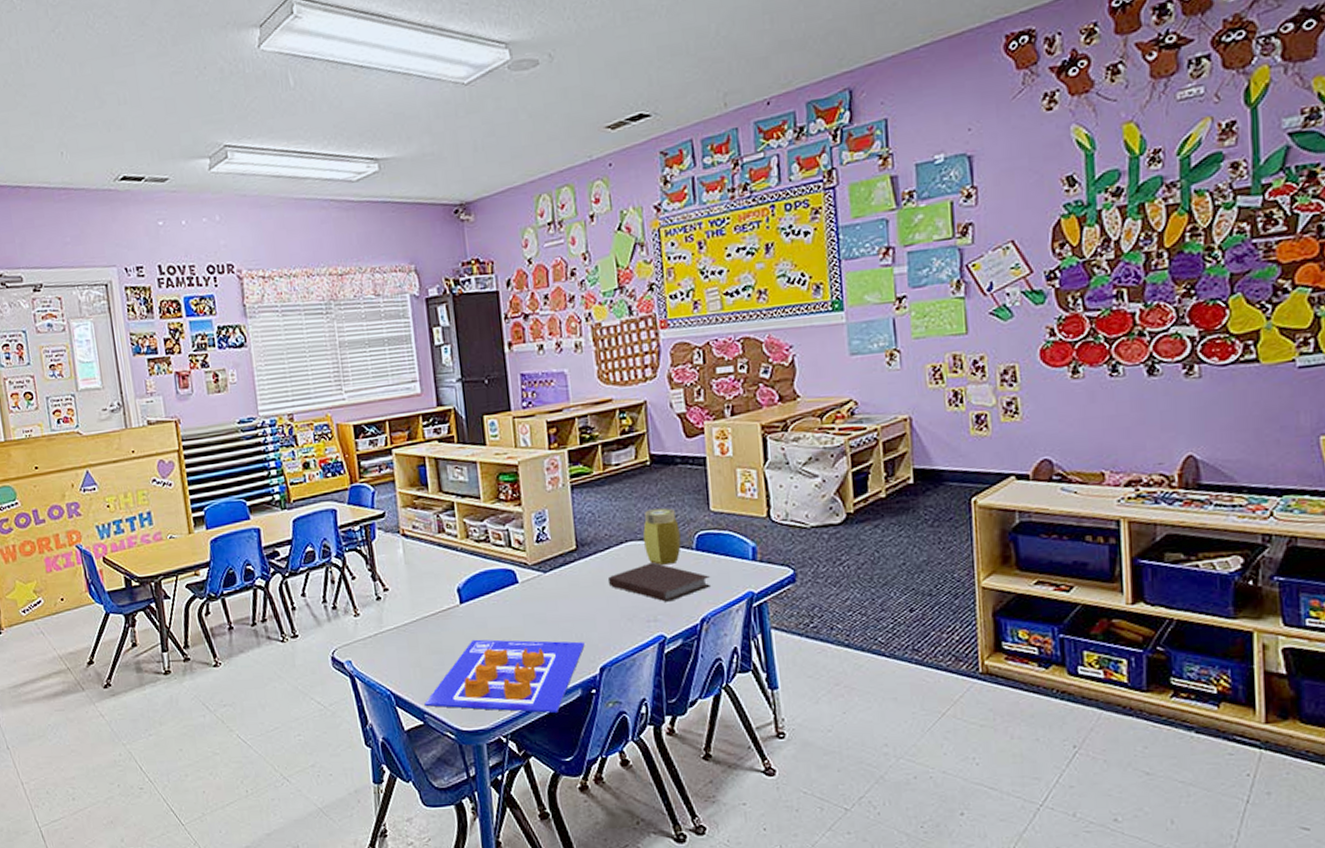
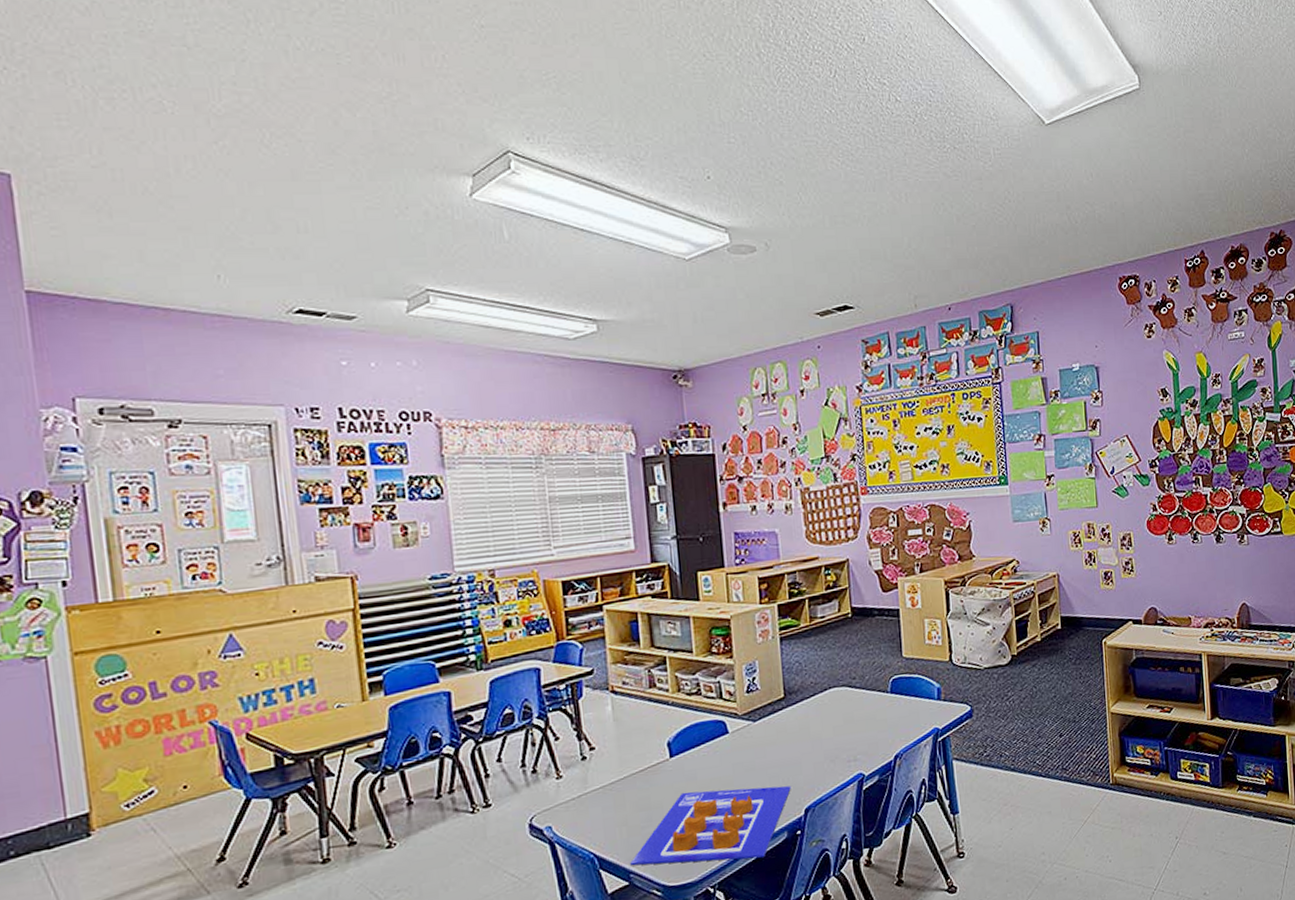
notebook: present [607,562,710,602] -> none [812,706,903,742]
jar: present [643,508,681,565] -> none [845,656,878,708]

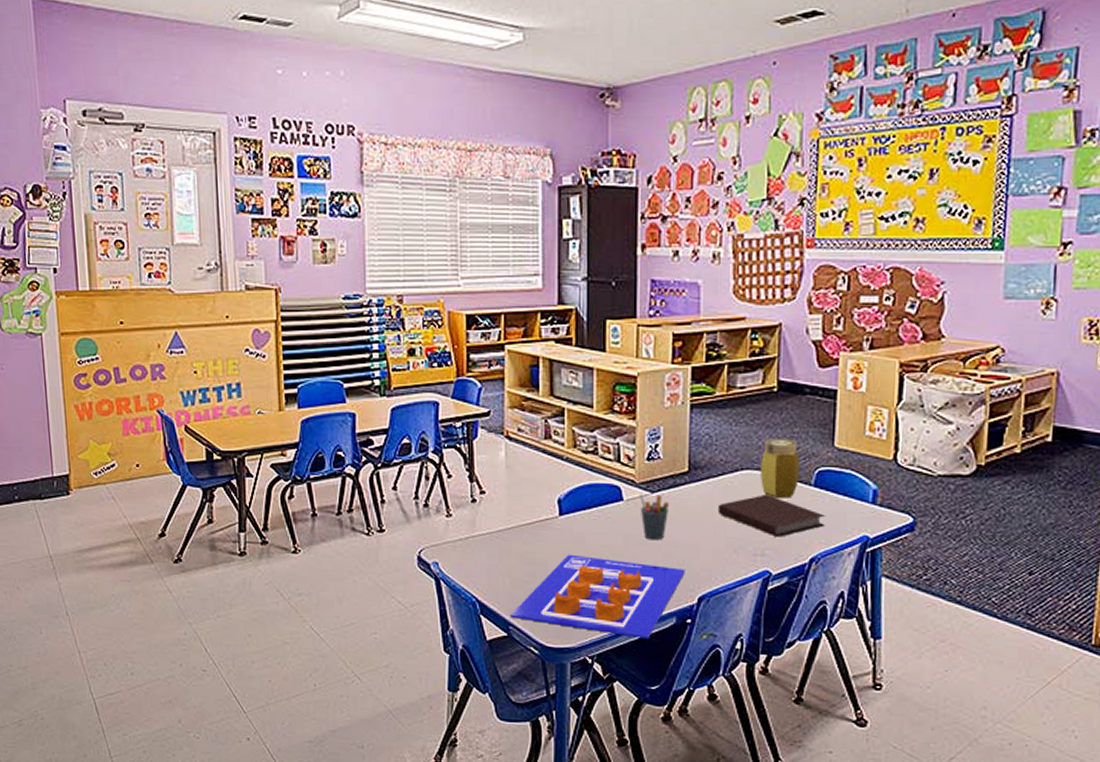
pen holder: none [743,722,771,765] -> present [640,494,670,541]
notebook: none [812,706,903,742] -> present [717,494,825,537]
jar: none [845,656,878,708] -> present [761,439,800,498]

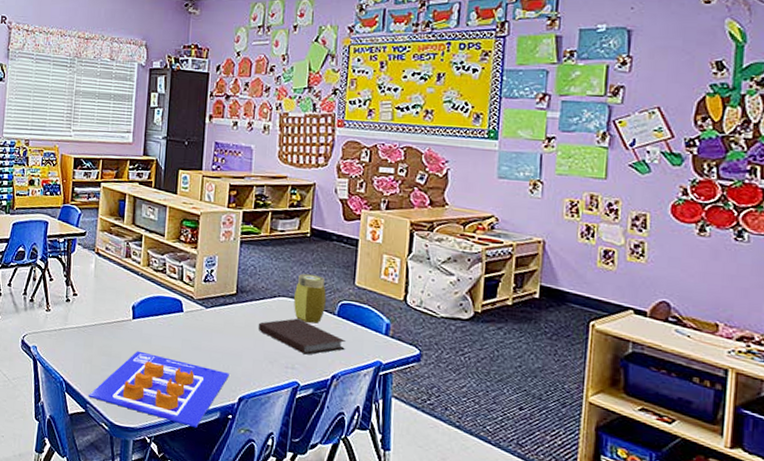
pen holder: present [640,494,670,541] -> none [196,308,220,347]

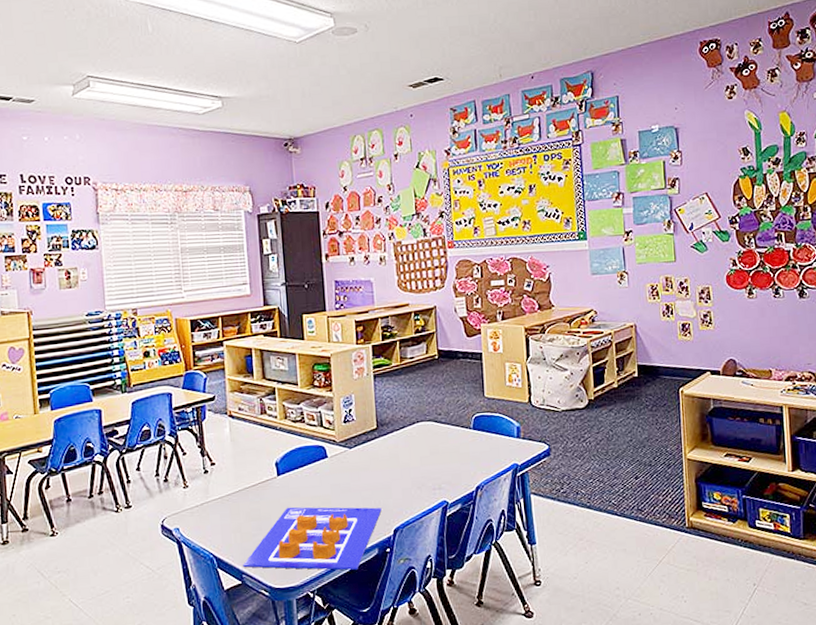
notebook: present [258,318,345,355] -> none [402,439,484,473]
jar: present [294,273,326,324] -> none [431,394,462,442]

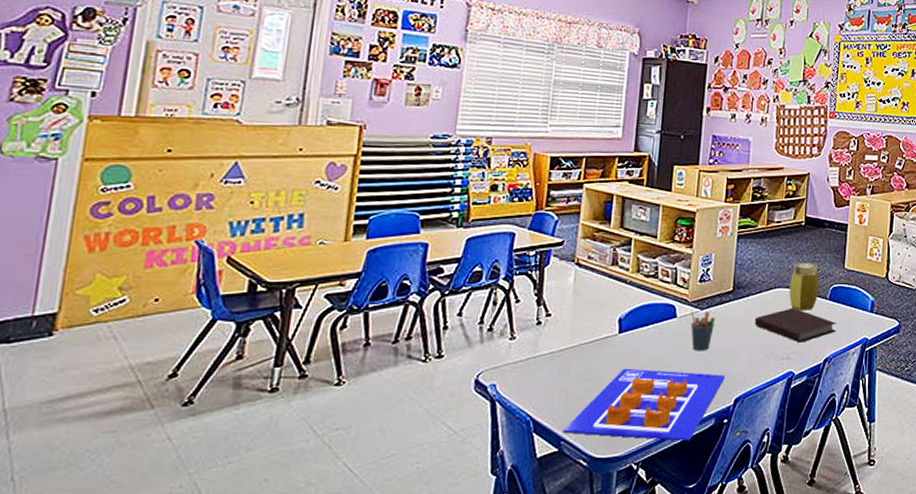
pen holder: none [340,449,365,487] -> present [691,311,716,351]
notebook: none [402,439,484,473] -> present [754,308,836,343]
jar: none [431,394,462,442] -> present [789,262,819,310]

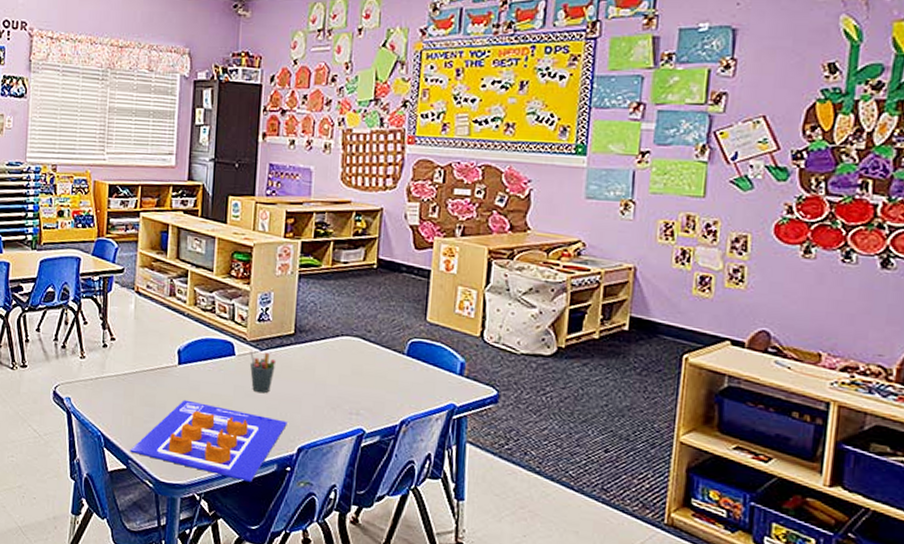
notebook: present [754,308,836,343] -> none [318,359,416,399]
jar: present [789,262,819,310] -> none [358,309,395,365]

